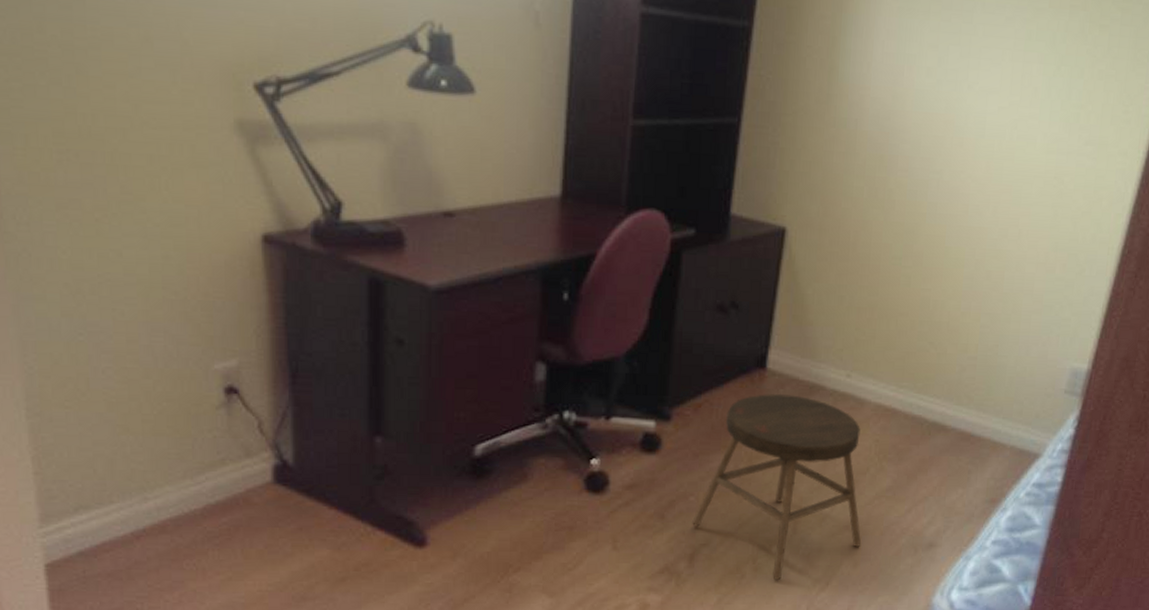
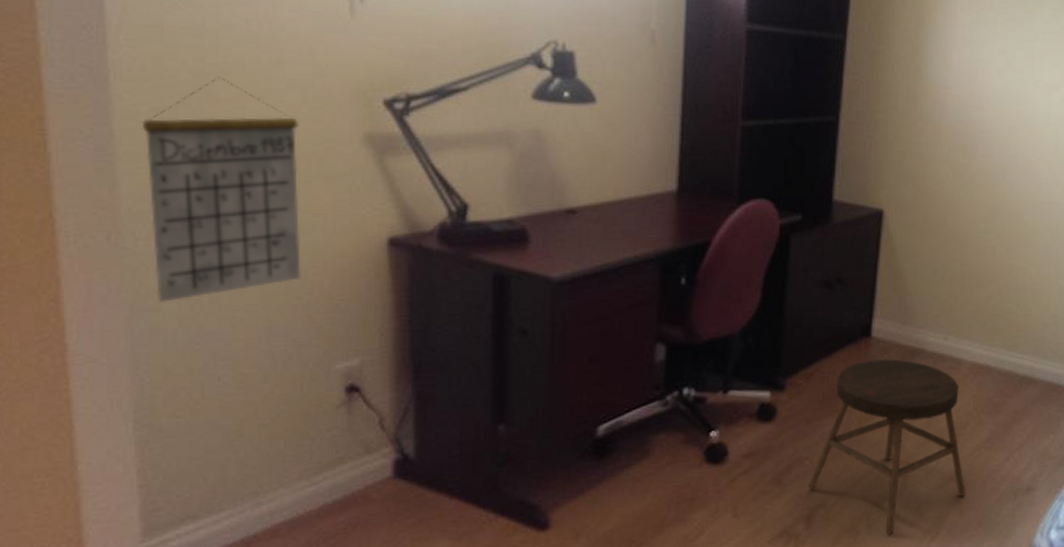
calendar: none [17,52,177,291] -> present [143,76,301,302]

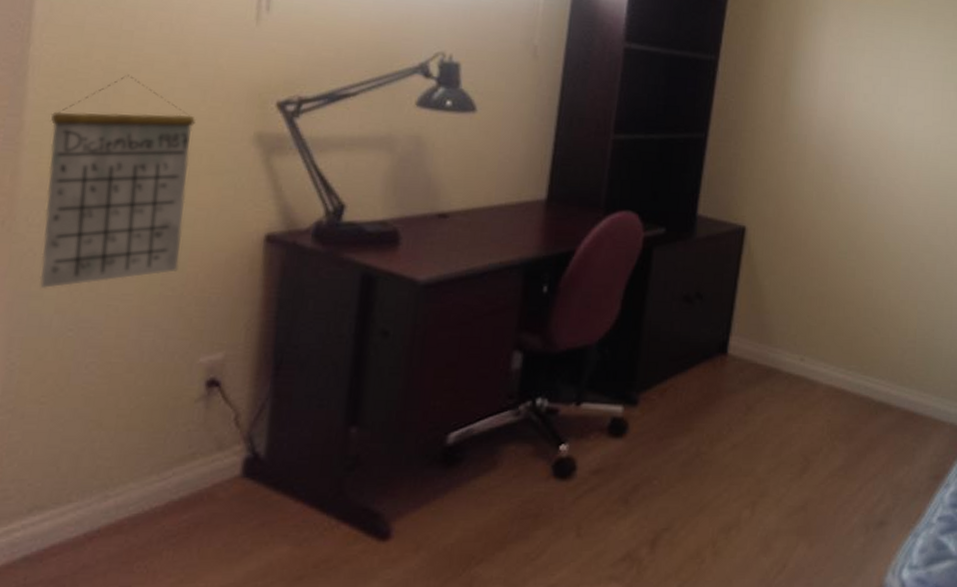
stool: present [808,358,966,535] -> none [655,377,817,565]

